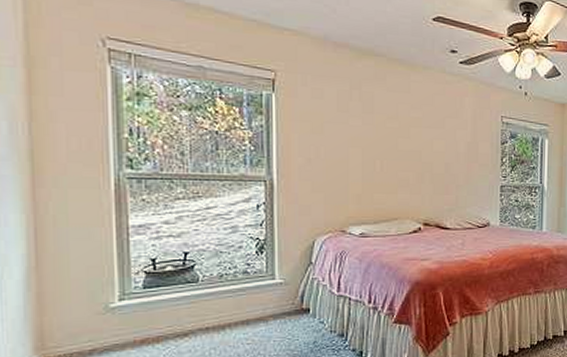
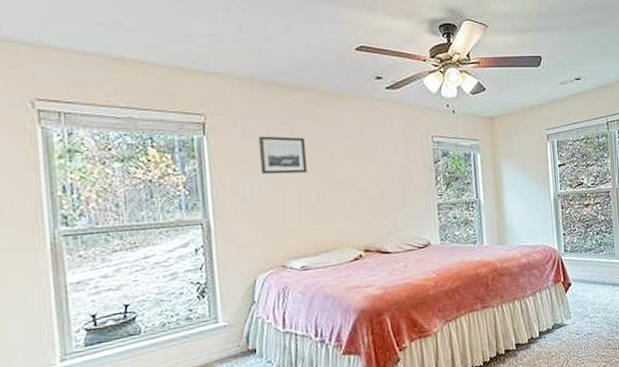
wall art: none [327,98,374,141] -> present [258,136,308,175]

